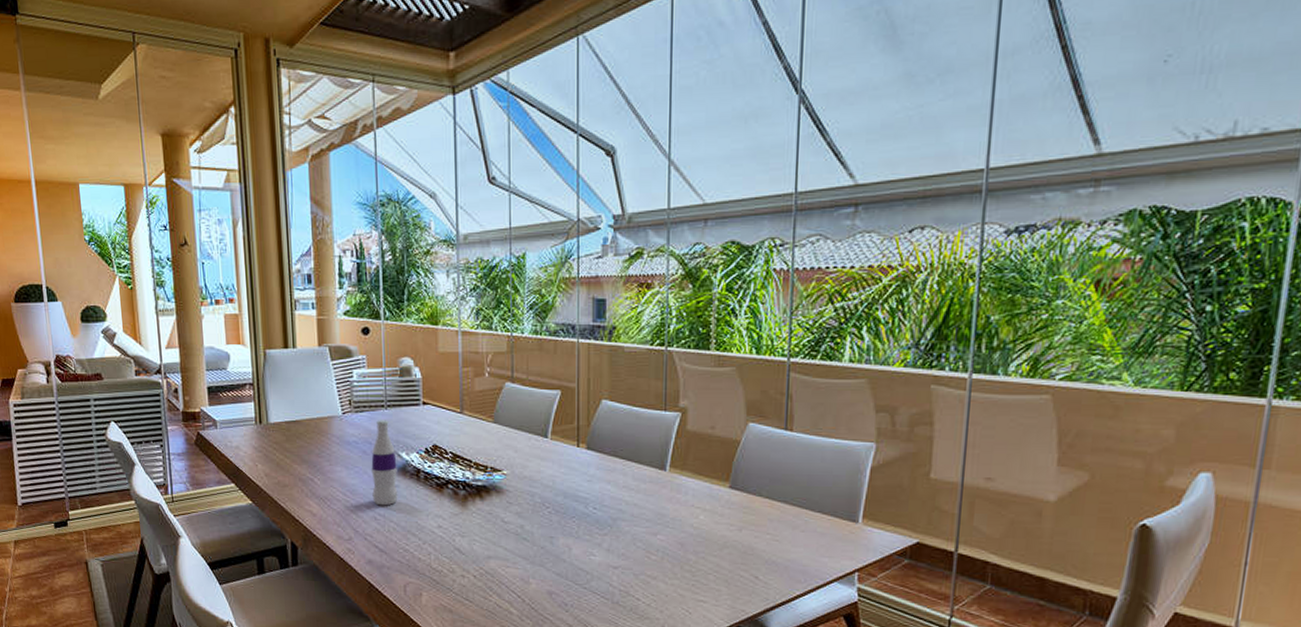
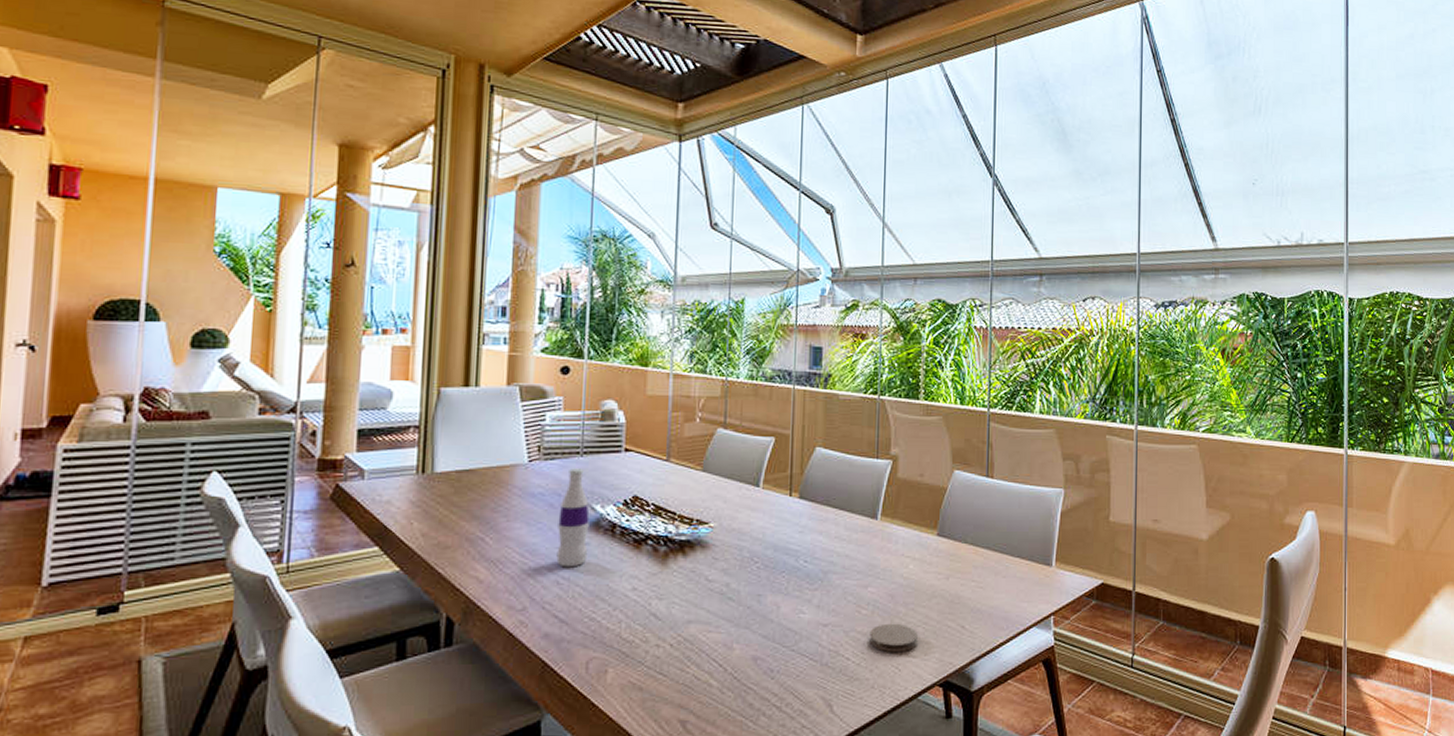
coaster: none [659,569,708,597] -> present [869,623,918,653]

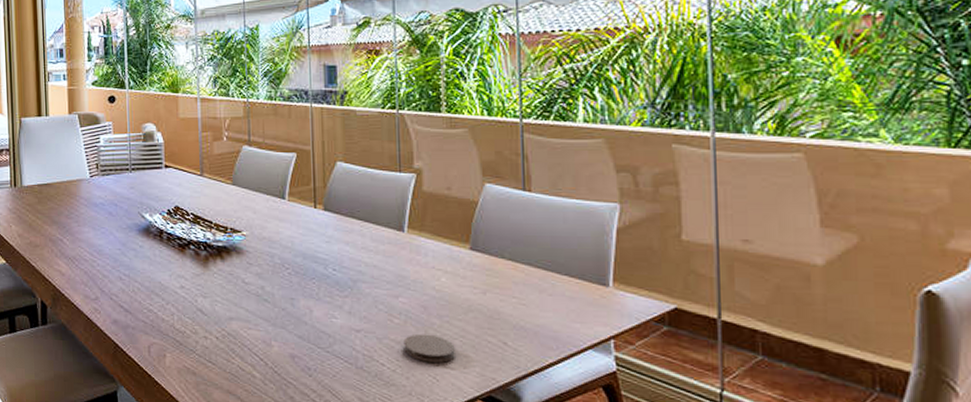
bottle: present [556,468,590,568] -> none [117,183,142,266]

